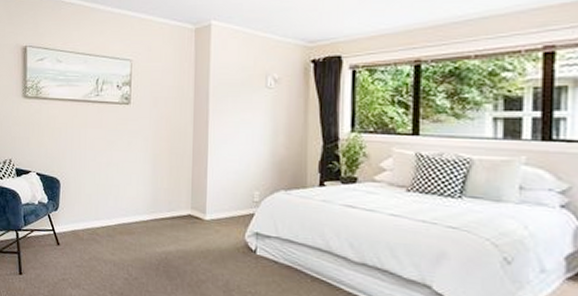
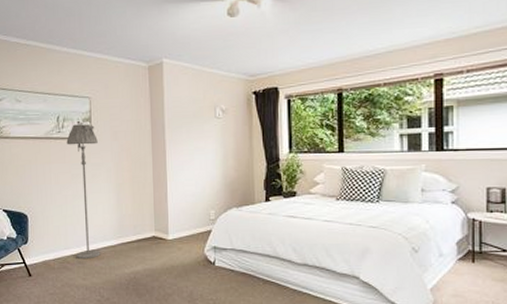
floor lamp: none [104,88,136,233] -> present [66,124,101,260]

